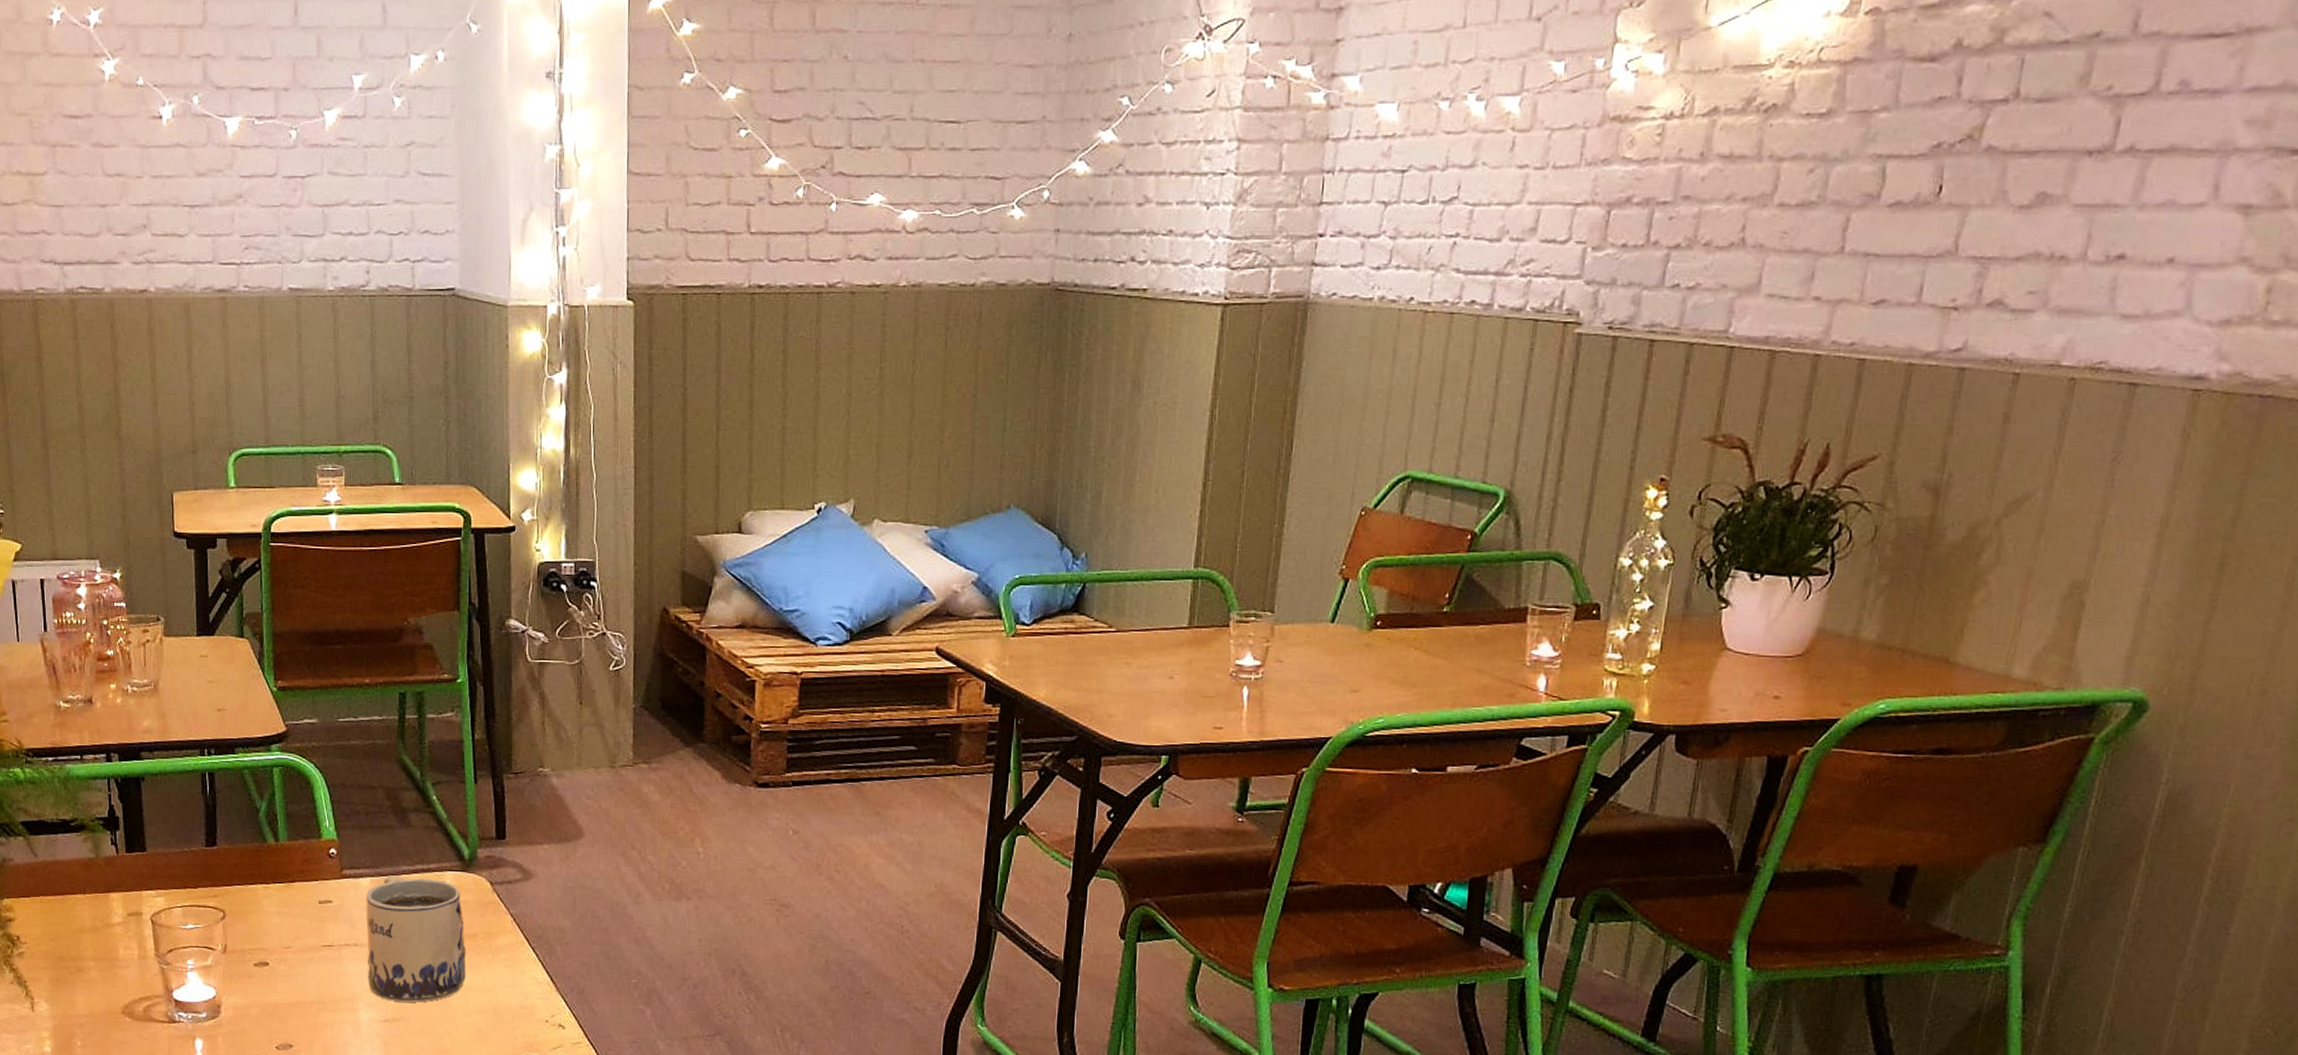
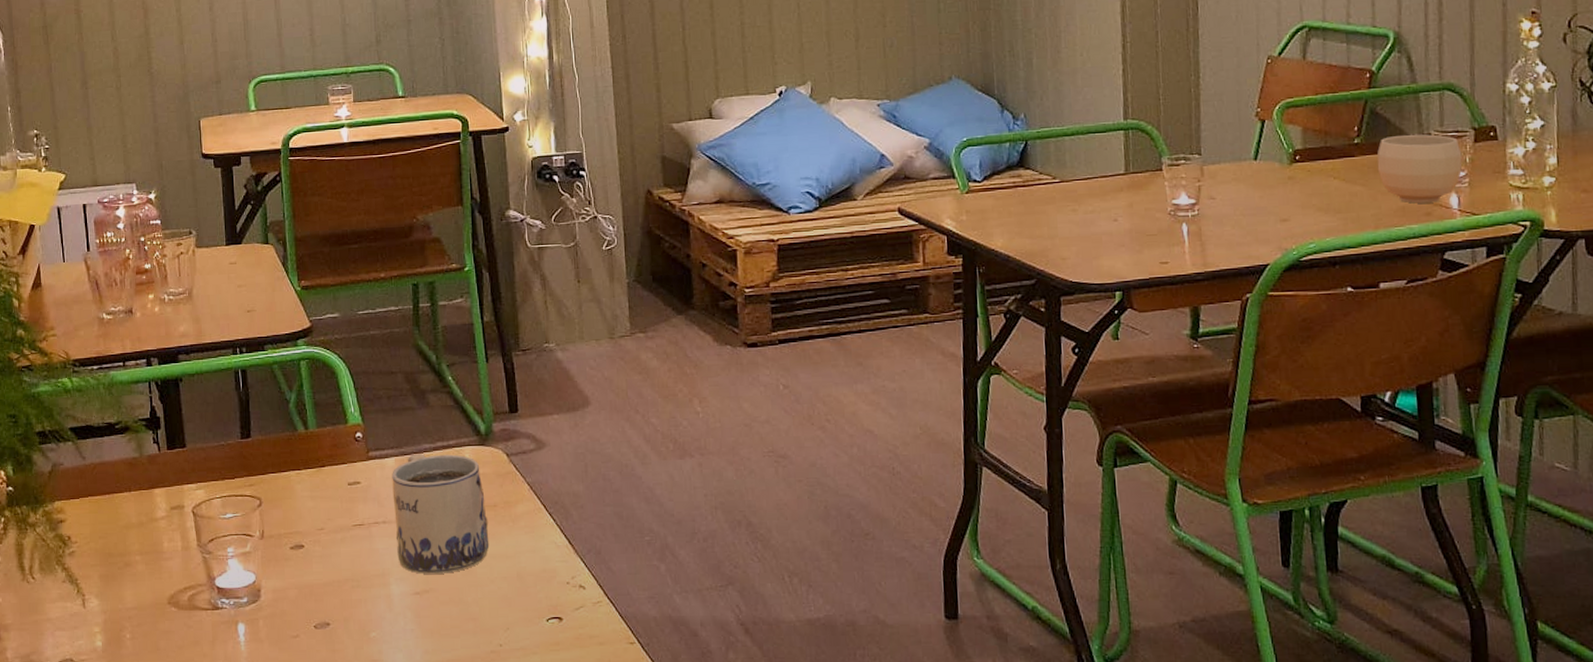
cup: none [1463,607,1559,683] -> present [1376,134,1463,204]

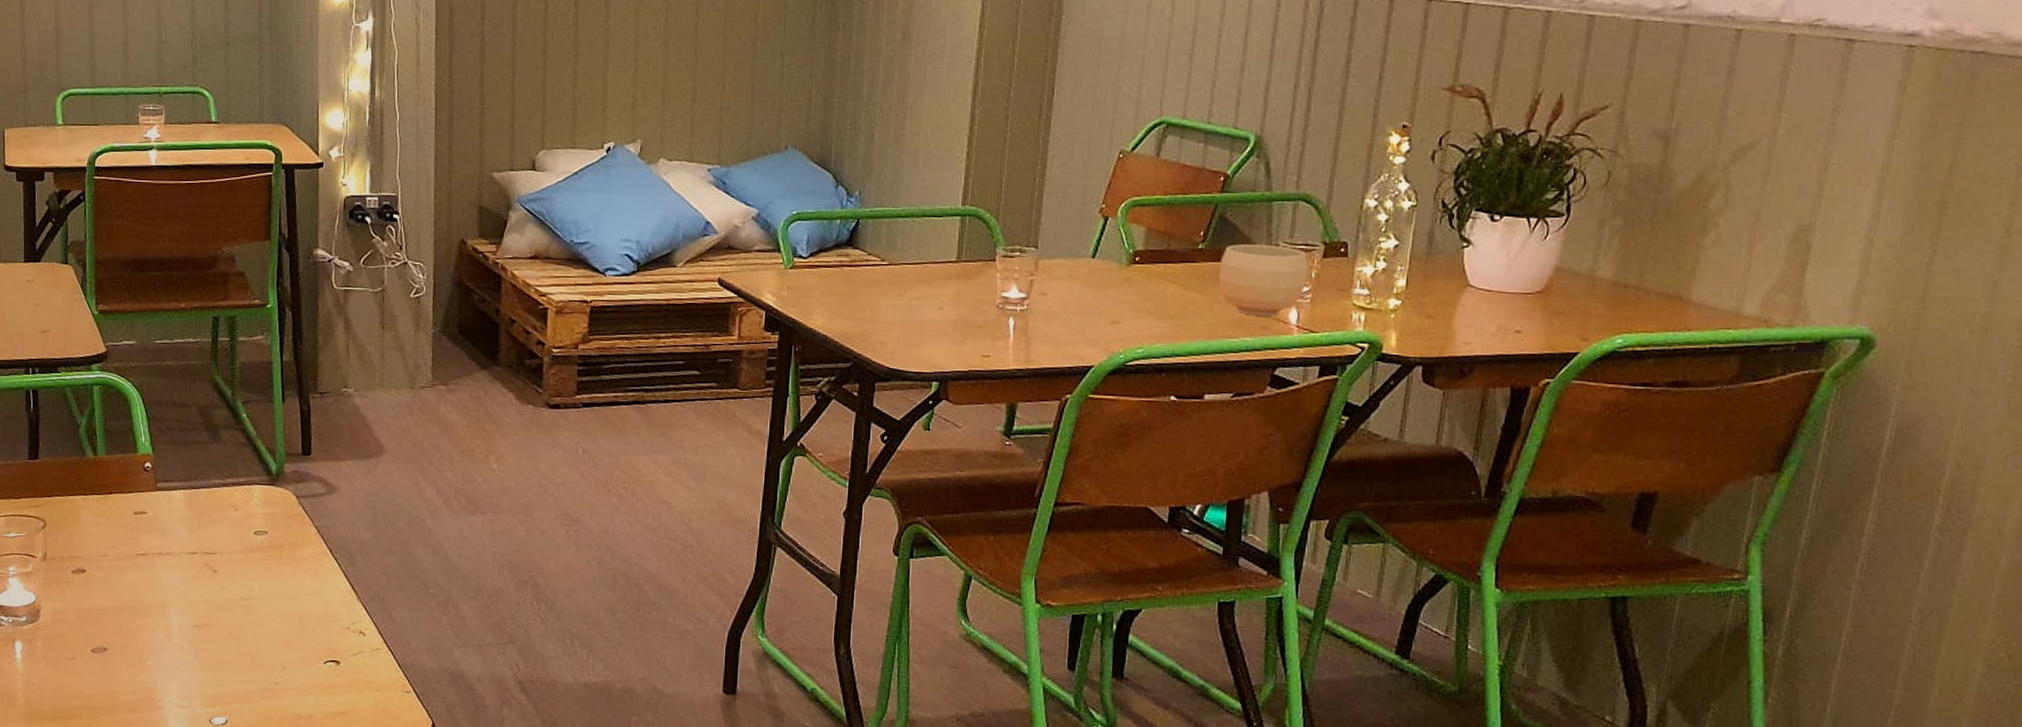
mug: present [392,454,490,574] -> none [178,488,273,609]

